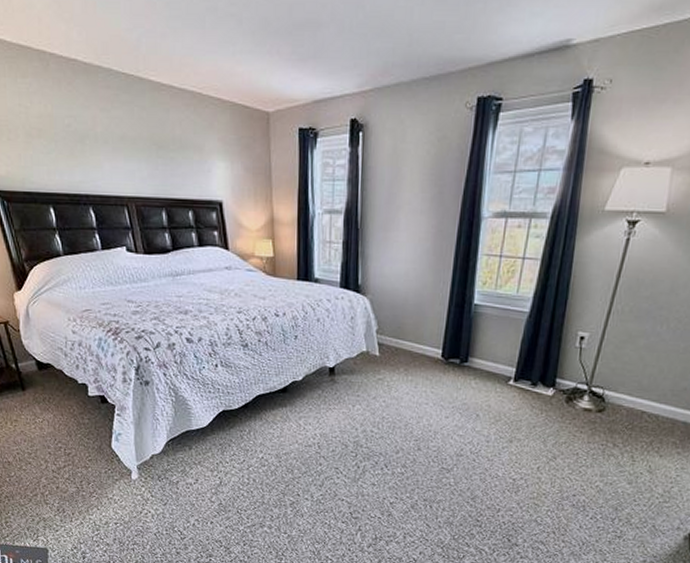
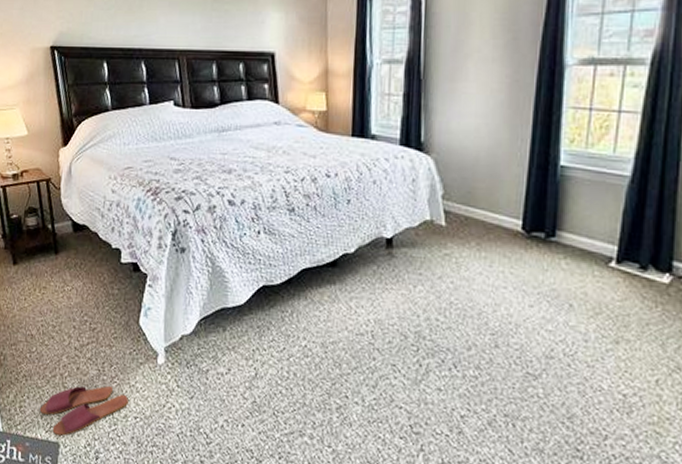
slippers: none [26,499,108,543] -> present [40,385,128,436]

